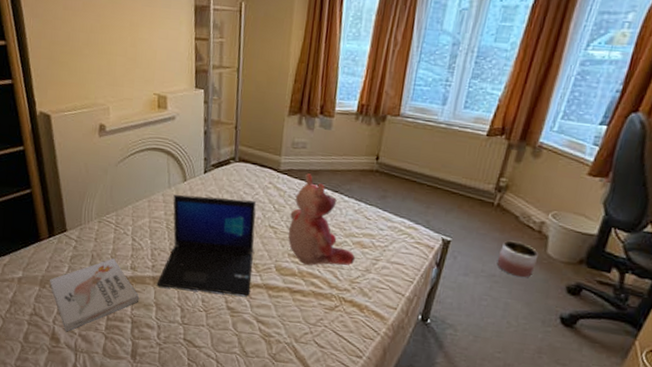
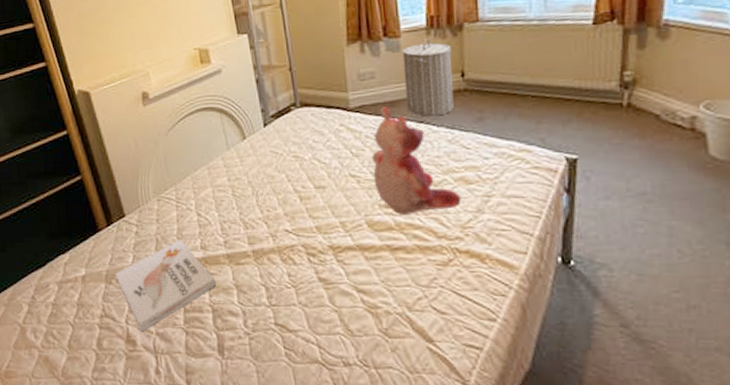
laptop: present [156,195,257,296] -> none [233,149,343,265]
laundry hamper: none [326,122,373,189] -> present [402,38,454,117]
planter: present [497,240,539,278] -> none [644,146,699,191]

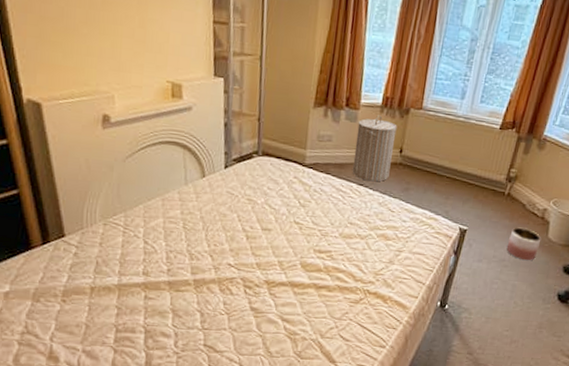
book: present [114,240,216,332] -> none [44,264,153,349]
teddy bear: present [372,106,461,214] -> none [313,167,379,260]
planter: none [644,146,699,191] -> present [506,227,542,261]

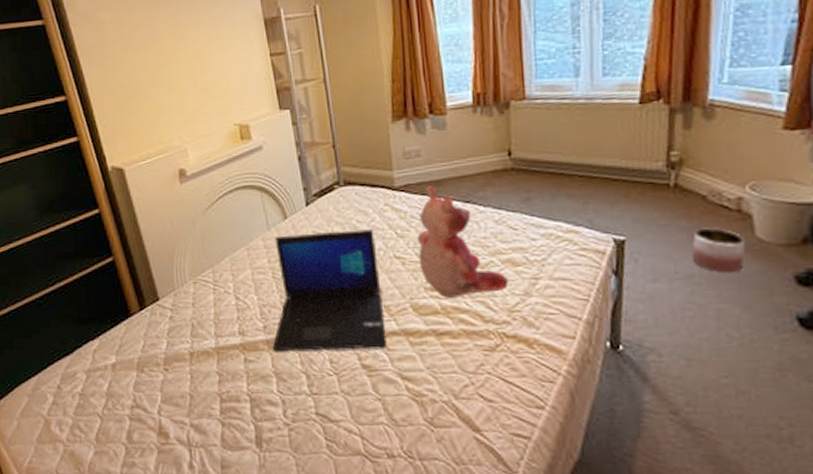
laptop: none [173,192,281,295] -> present [272,230,387,351]
teddy bear: none [313,167,379,260] -> present [417,186,508,298]
laundry hamper: present [352,115,397,182] -> none [448,116,501,196]

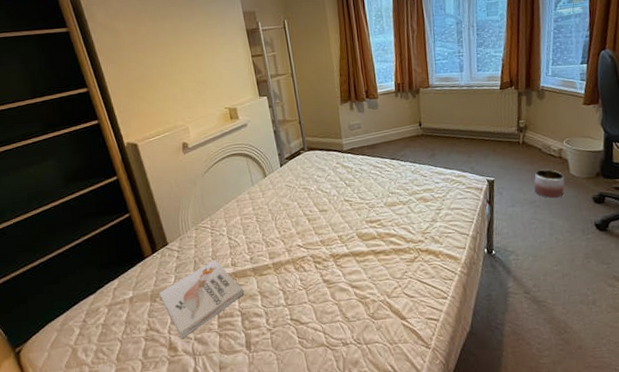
book: none [147,325,254,423] -> present [158,260,244,339]
laptop: present [272,230,387,351] -> none [257,182,341,276]
teddy bear: present [417,186,508,298] -> none [360,148,421,227]

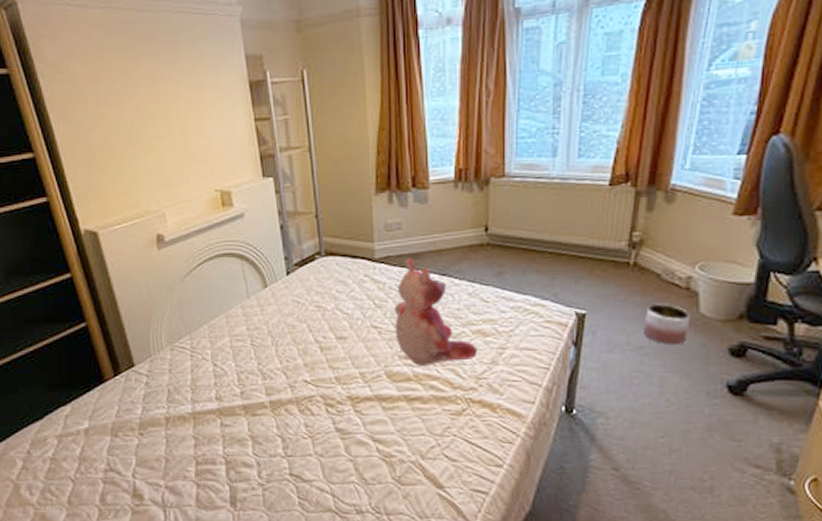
book: present [158,260,244,339] -> none [121,391,230,486]
teddy bear: none [360,148,421,227] -> present [394,258,477,365]

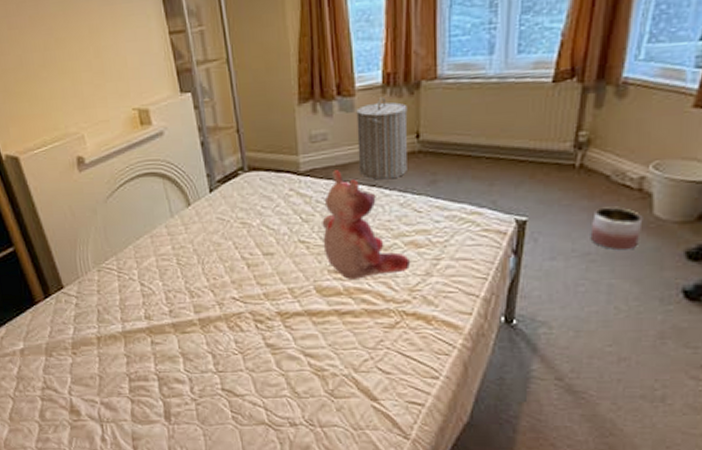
laundry hamper: none [430,191,477,270] -> present [356,97,408,180]

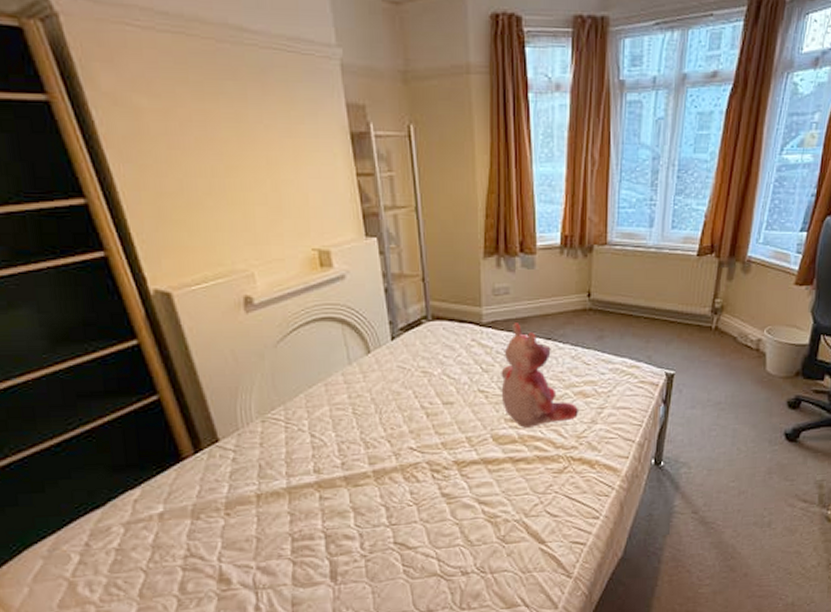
laundry hamper: present [356,97,408,180] -> none [536,257,581,334]
planter: present [590,206,643,251] -> none [721,363,759,401]

